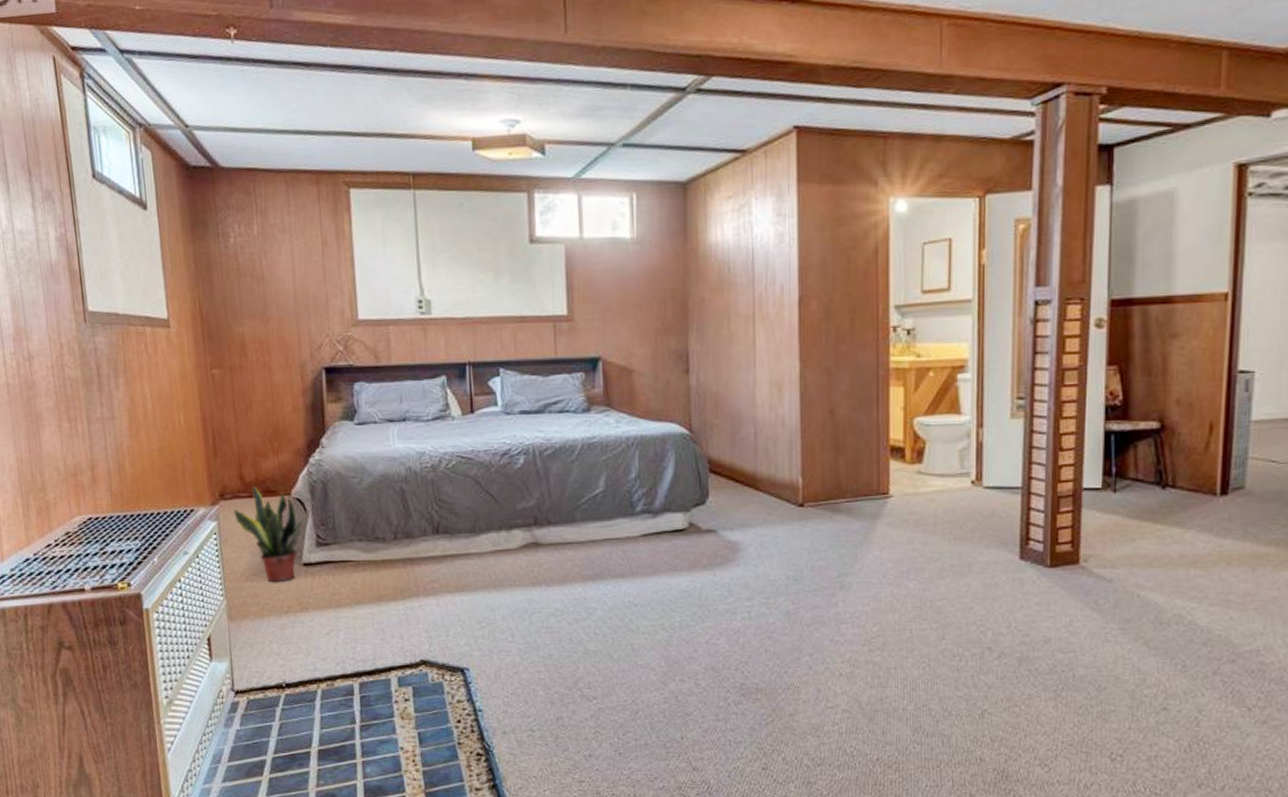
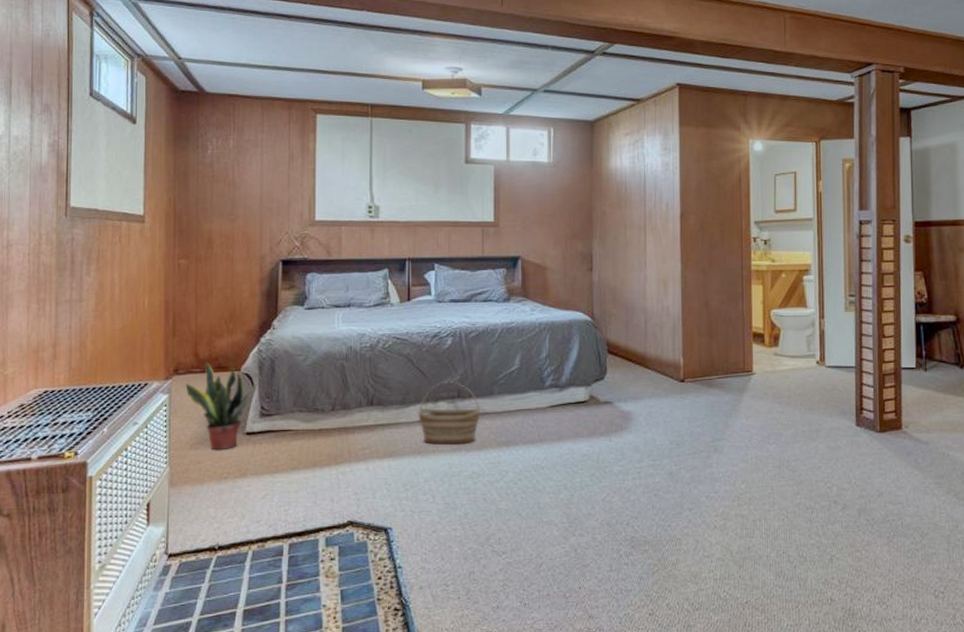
basket: none [490,506,562,578] -> present [418,381,481,445]

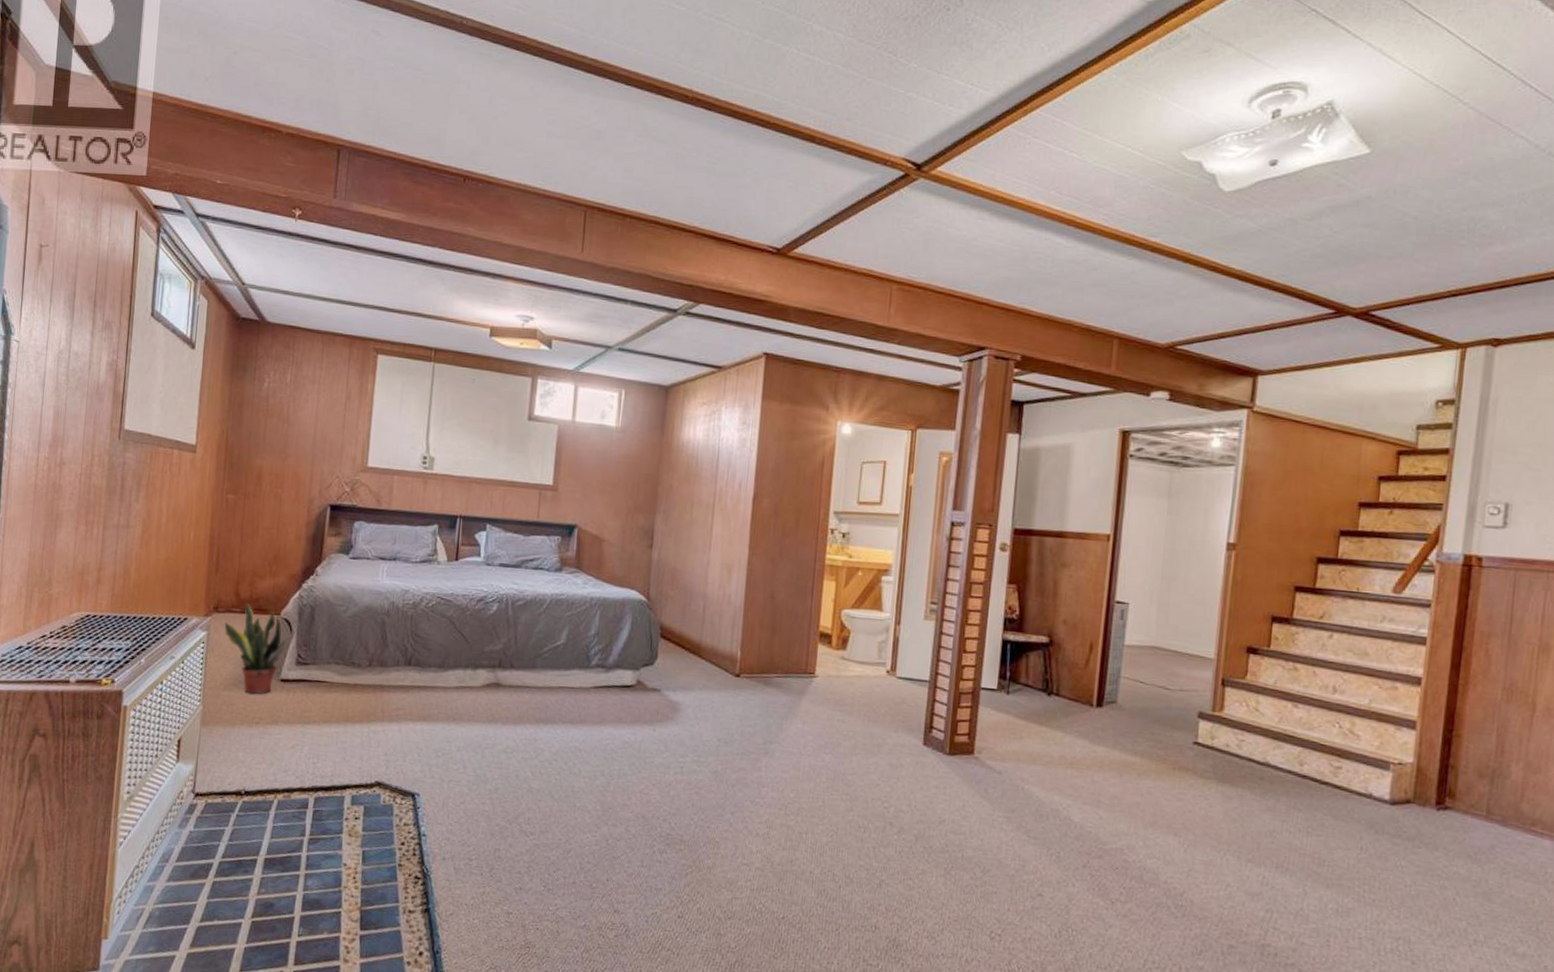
basket: present [418,381,481,445] -> none [455,648,521,717]

